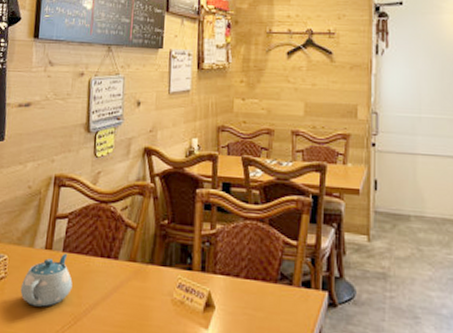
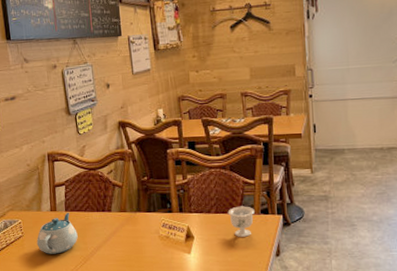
teacup: none [260,272,294,316] -> present [227,206,255,237]

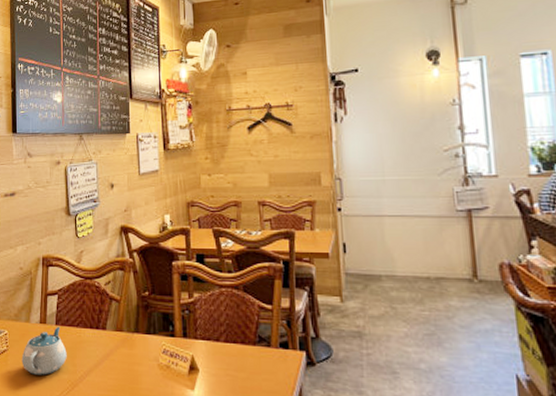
teacup: present [227,206,255,237] -> none [239,335,272,375]

